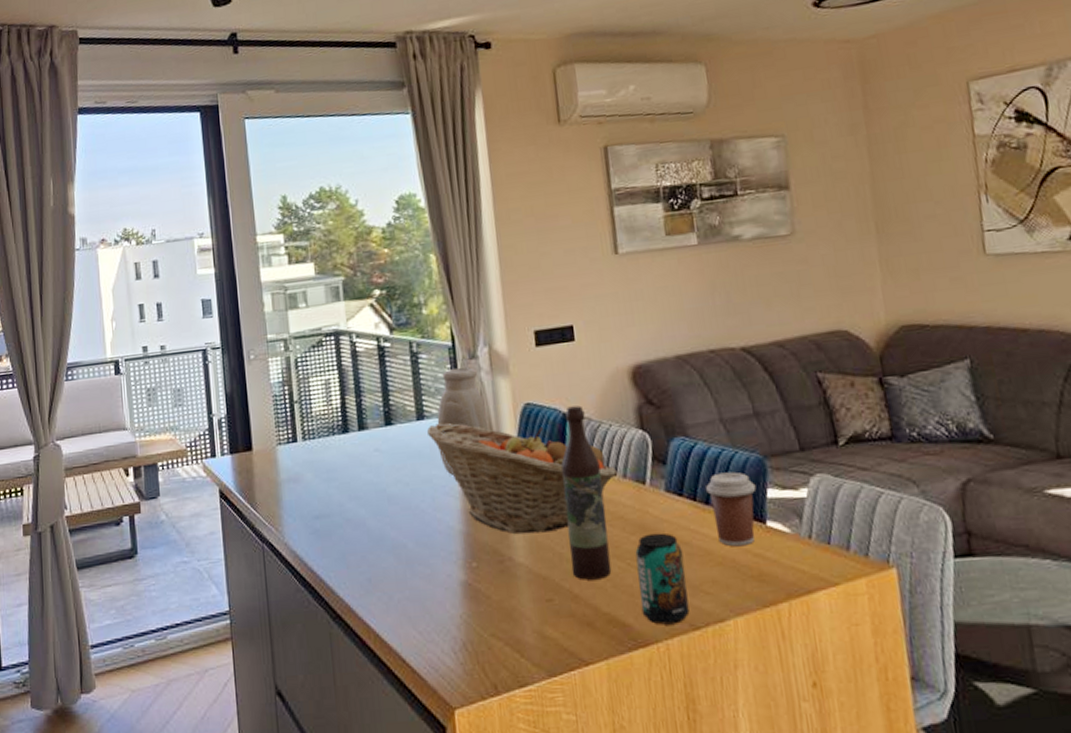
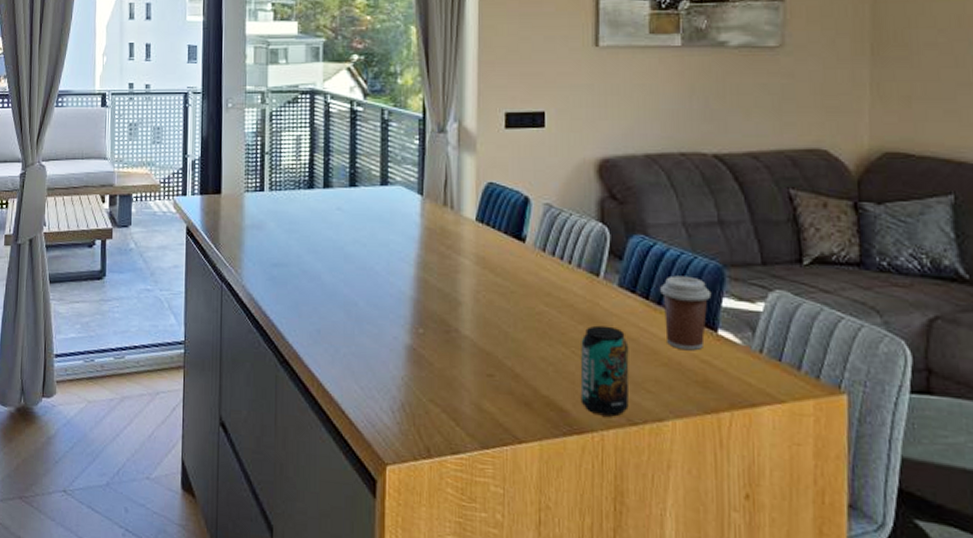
fruit basket: present [427,422,617,534] -> none [390,191,571,310]
vase: present [437,367,489,475] -> none [398,140,450,242]
wine bottle: present [561,405,612,580] -> none [515,191,556,363]

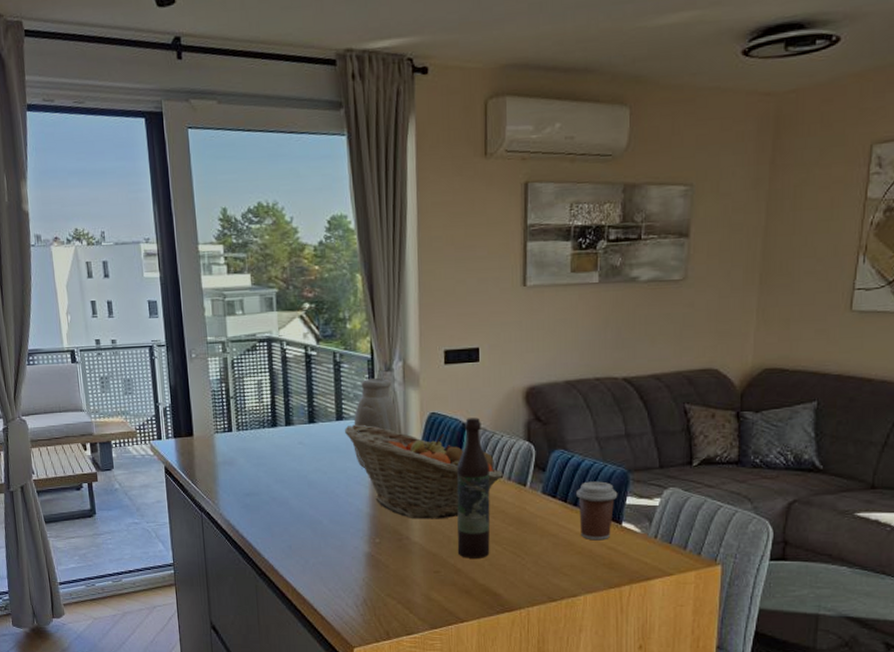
fruit basket: none [390,191,571,310] -> present [345,424,503,519]
vase: none [398,140,450,242] -> present [354,378,398,468]
wine bottle: none [515,191,556,363] -> present [456,418,490,558]
beverage can: present [580,325,630,417] -> none [510,526,550,596]

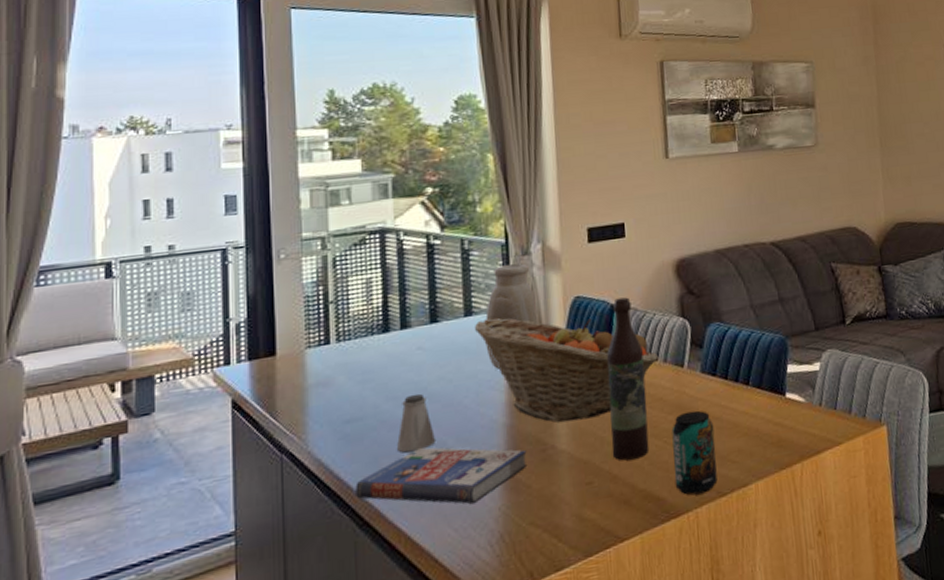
book: none [255,522,387,572] -> present [355,447,528,504]
saltshaker: none [284,480,313,525] -> present [396,393,435,453]
beverage can: none [510,526,550,596] -> present [672,410,718,496]
coffee cup: present [576,481,618,541] -> none [736,351,779,418]

